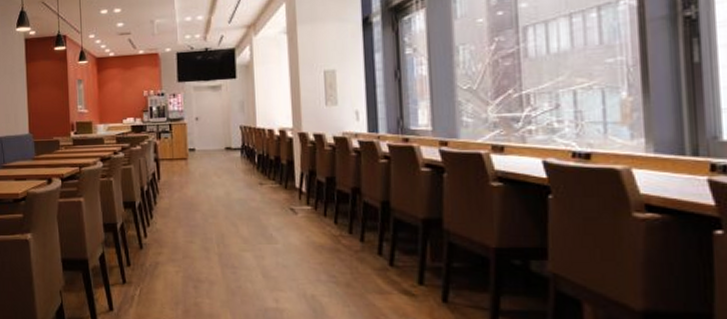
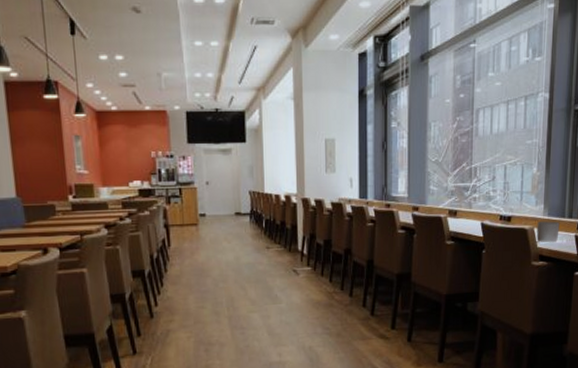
mug: none [636,159,678,189] -> present [536,221,560,243]

